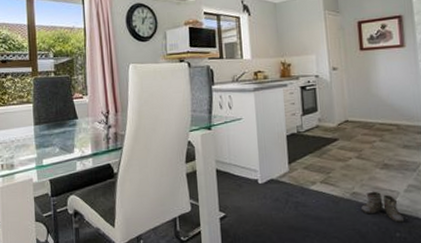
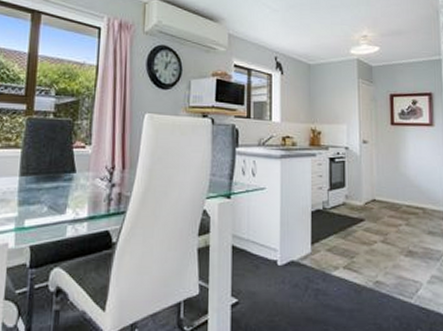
boots: present [361,191,405,223] -> none [384,281,427,318]

